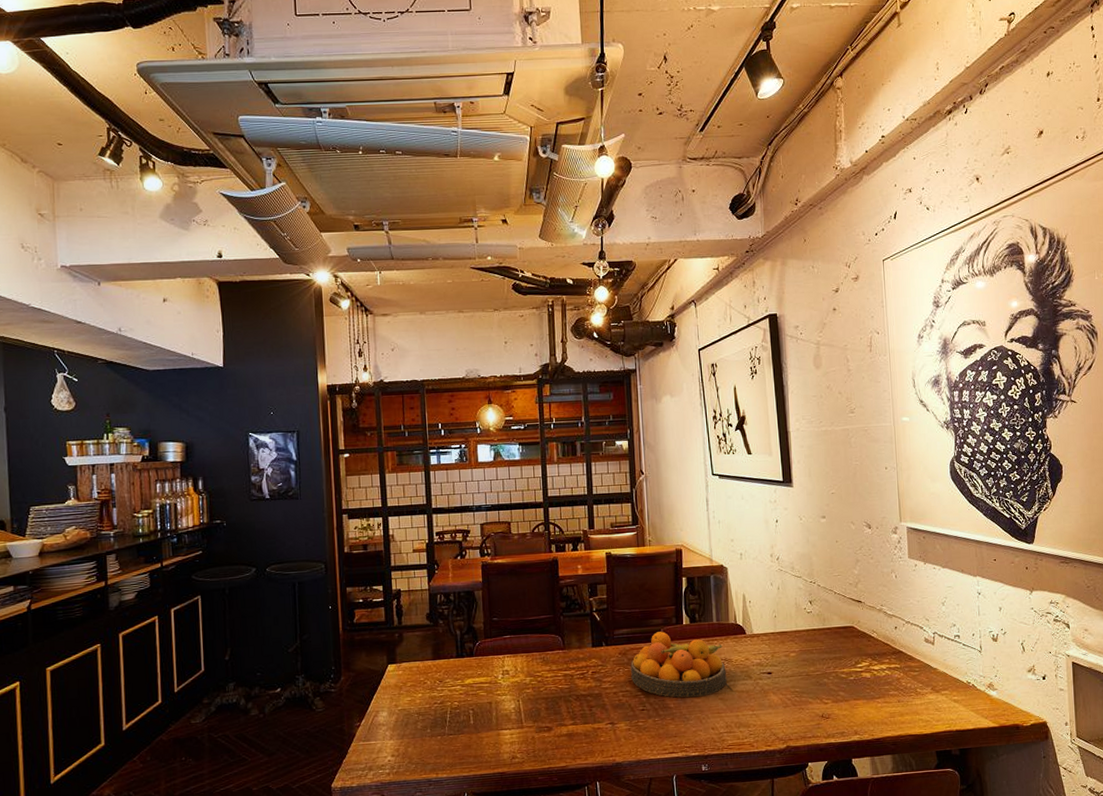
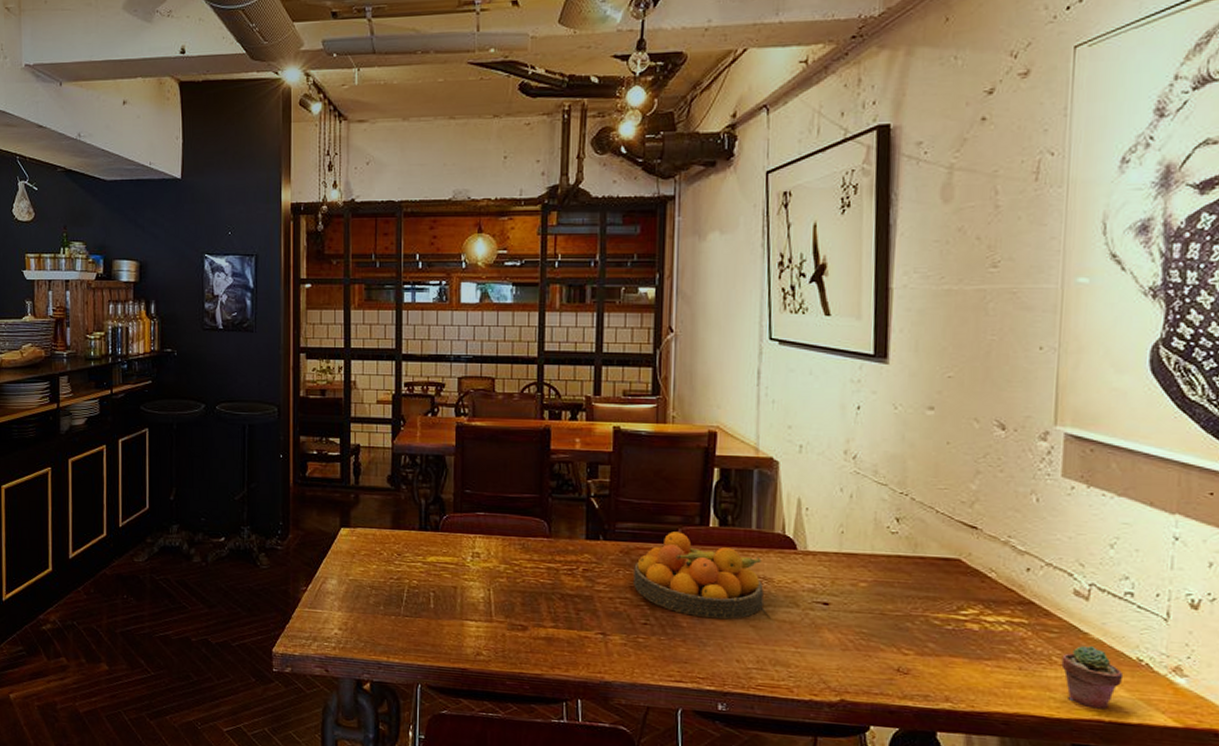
potted succulent: none [923,677,961,723] -> present [1061,645,1124,710]

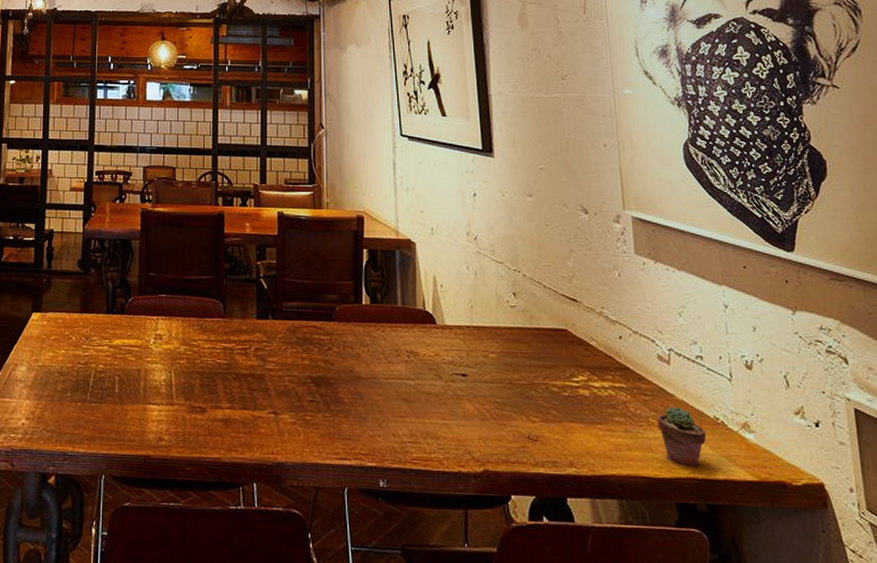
fruit bowl: present [633,531,764,620] -> none [300,309,412,394]

